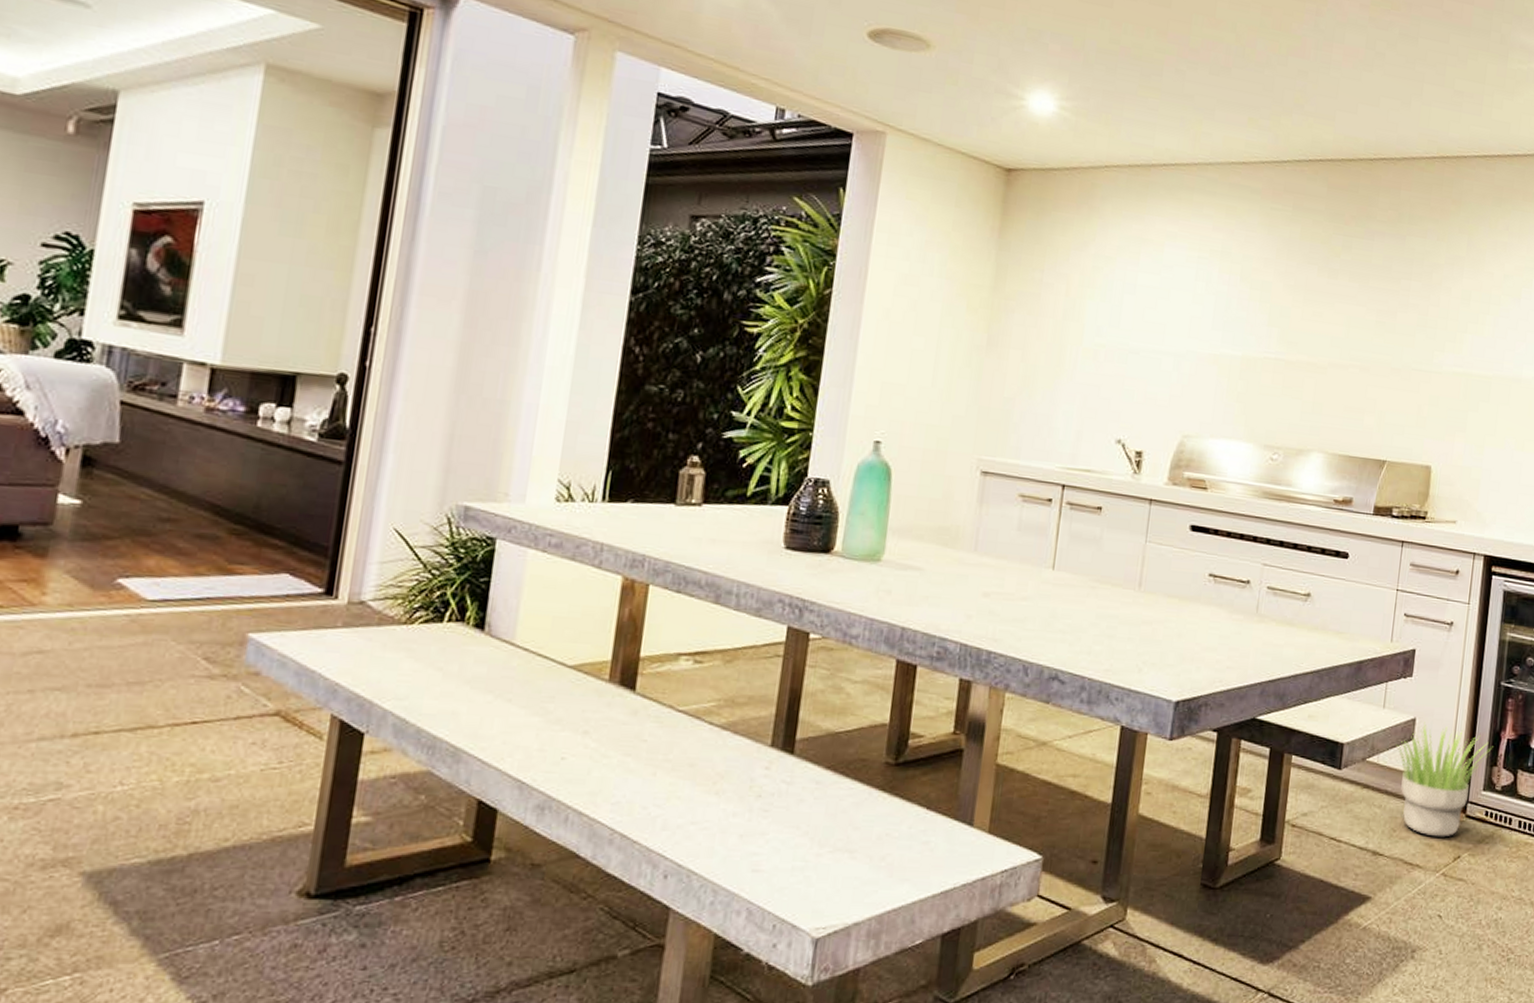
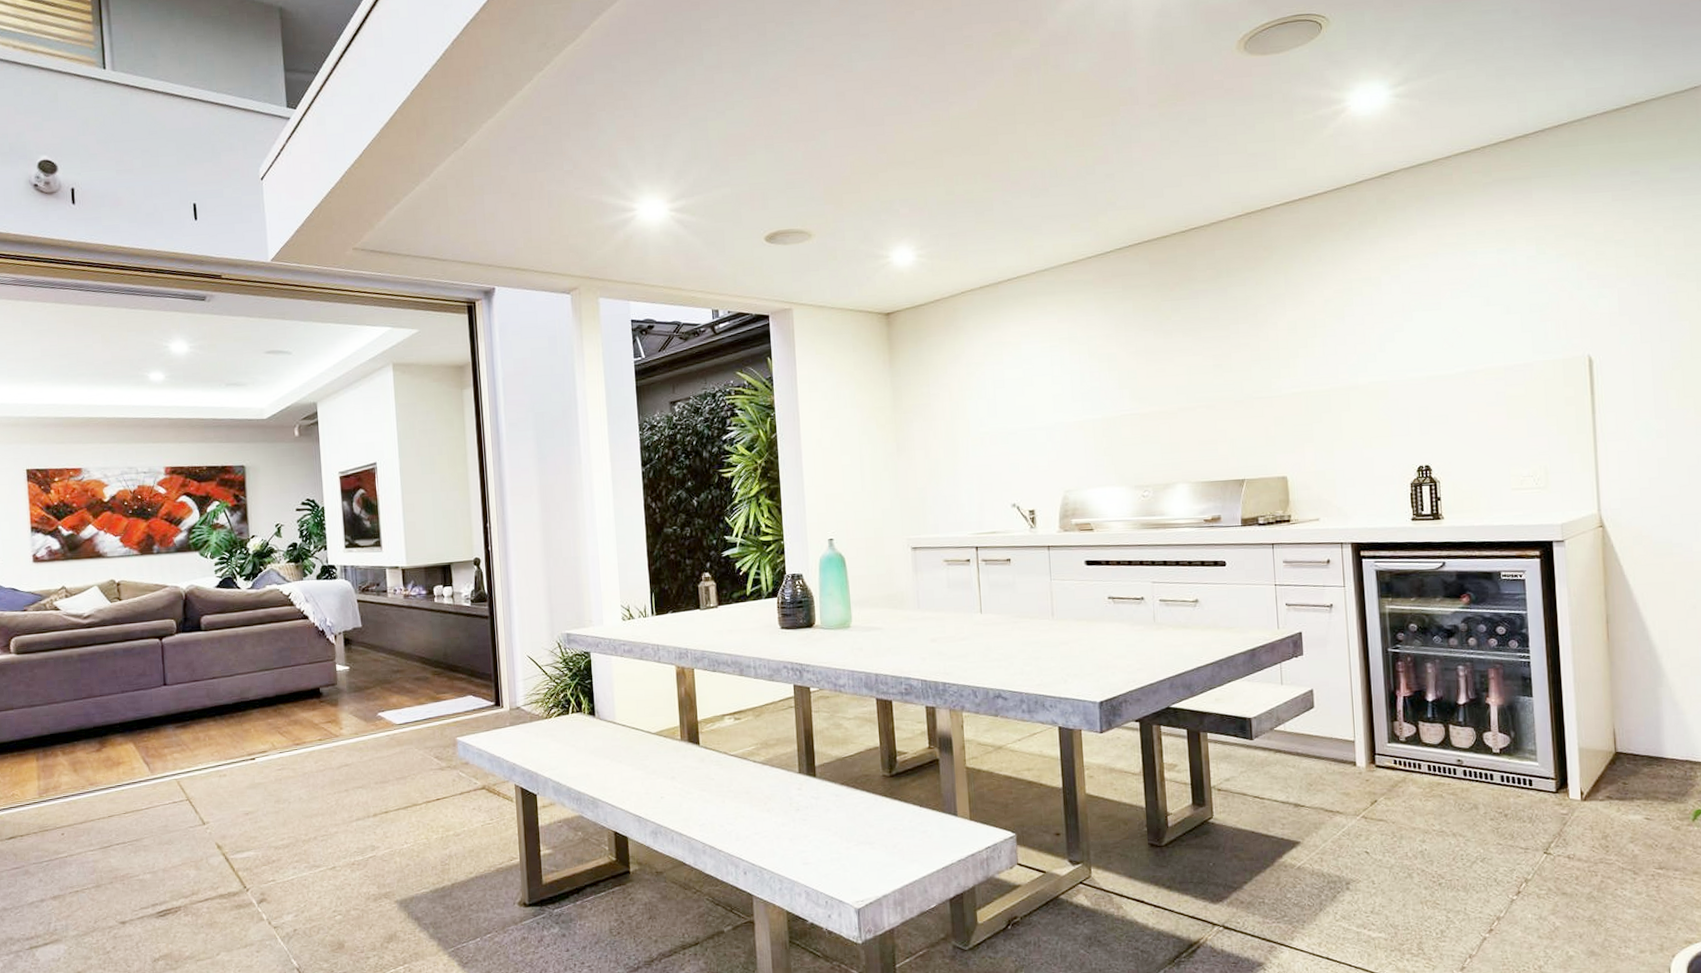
potted plant: present [1396,722,1493,837] -> none [1298,691,1391,787]

